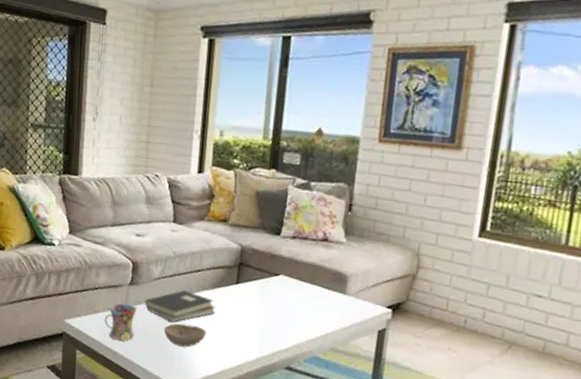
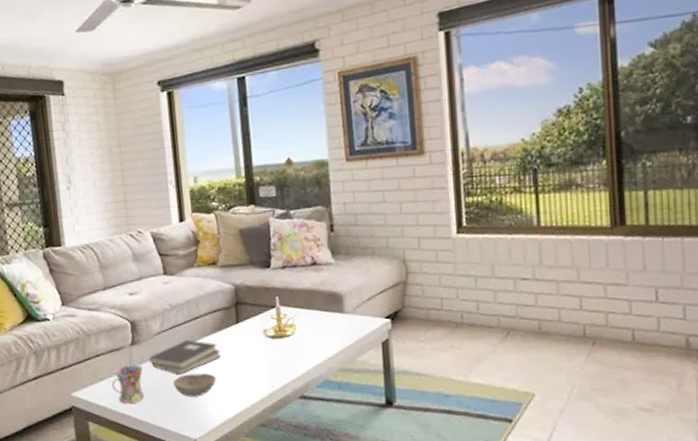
candle holder: none [261,265,298,307] -> present [262,296,298,338]

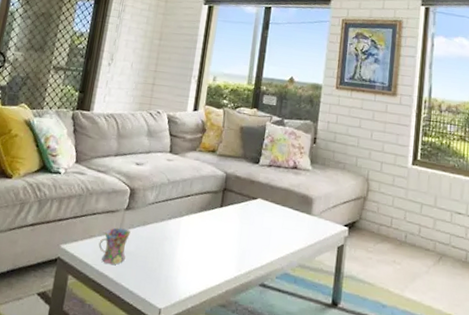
hardback book: present [149,340,221,374] -> none [138,214,201,245]
bowl: present [172,373,217,397] -> none [153,245,192,269]
candle holder: present [262,296,298,338] -> none [241,190,272,228]

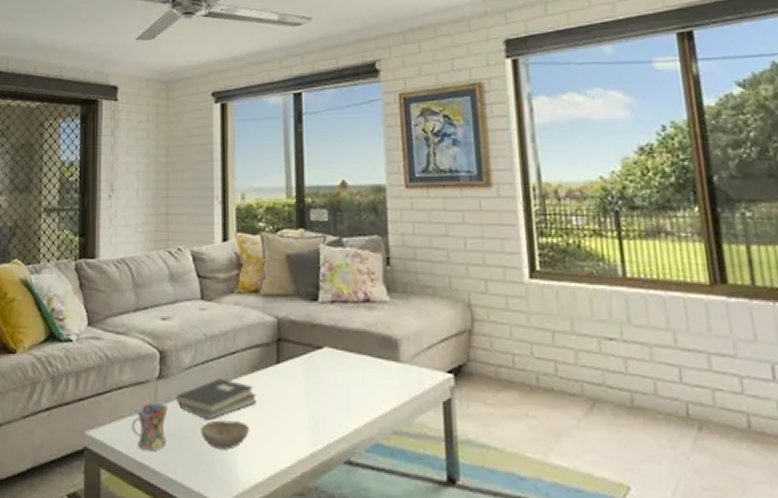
hardback book: none [138,214,201,245] -> present [176,379,257,420]
bowl: none [153,245,192,269] -> present [200,420,250,450]

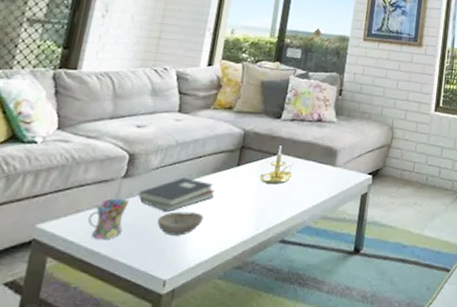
candle holder: none [306,336,346,386] -> present [260,145,294,184]

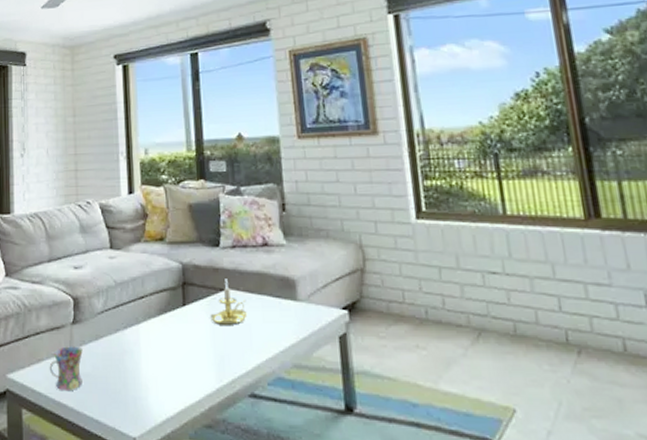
hardback book: present [138,178,215,212] -> none [90,322,165,360]
bowl: present [157,212,204,236] -> none [113,360,160,387]

